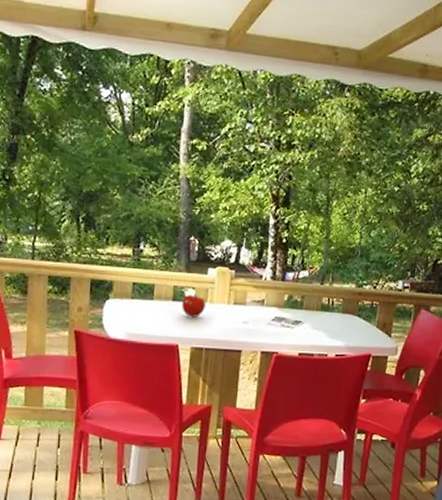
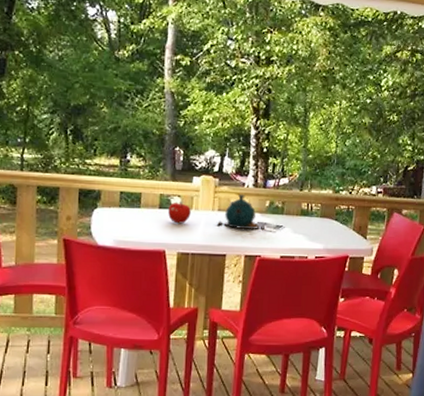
teapot: none [232,286,283,325] -> present [216,193,265,230]

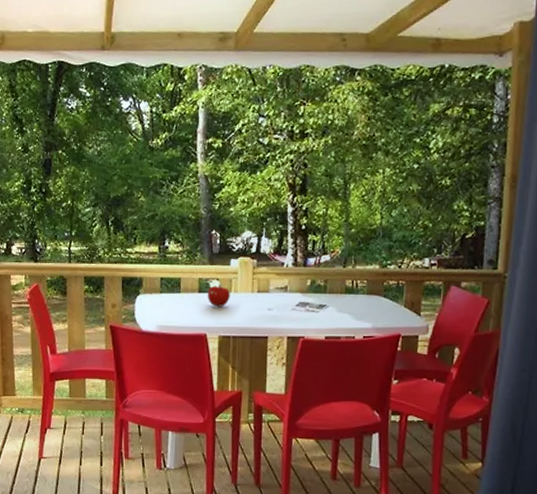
teapot: present [216,193,265,230] -> none [256,274,307,311]

